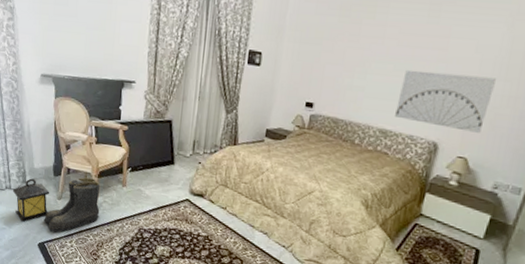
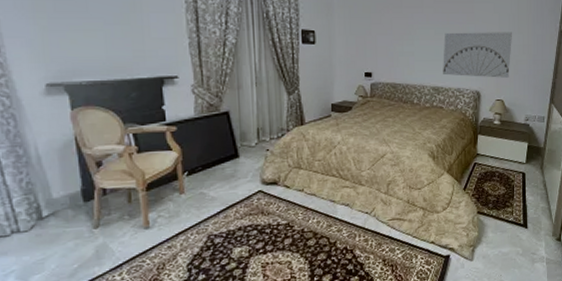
lantern: present [12,178,50,223] -> none [22,212,83,270]
boots: present [44,177,100,233] -> none [77,193,155,270]

